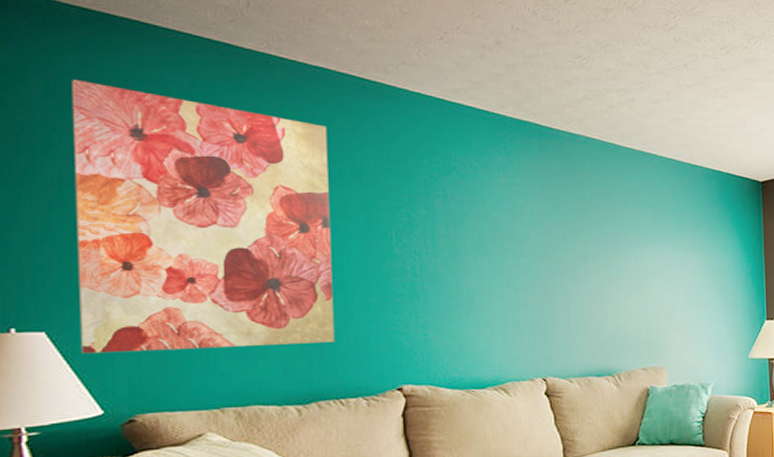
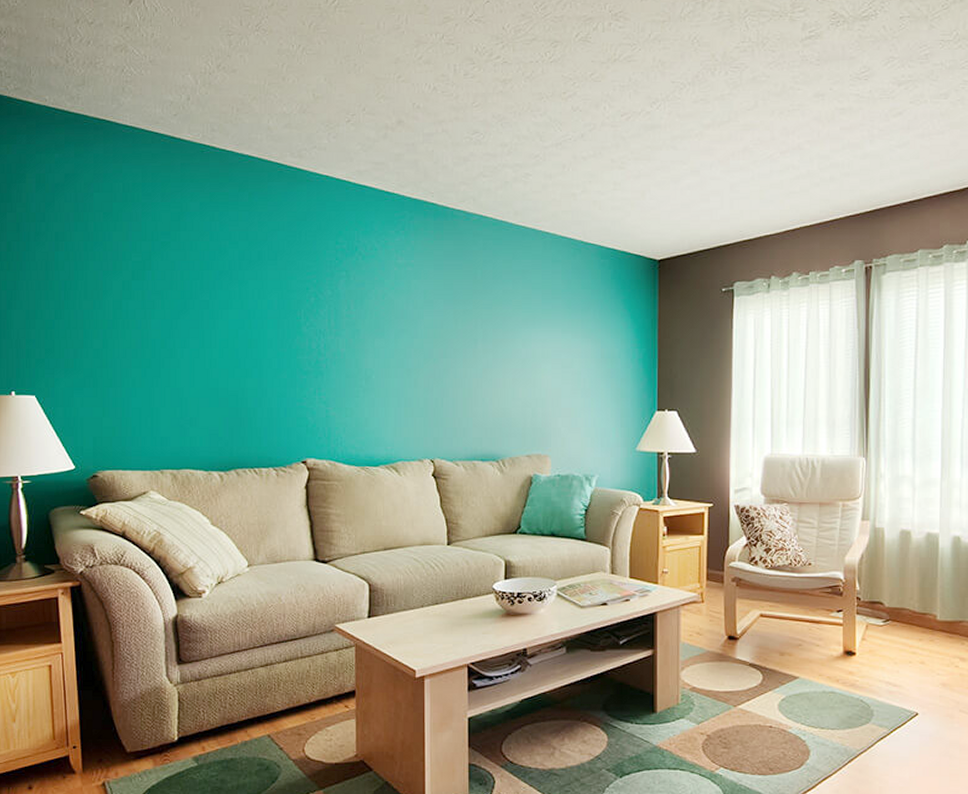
wall art: present [72,79,335,354] -> none [56,175,252,416]

